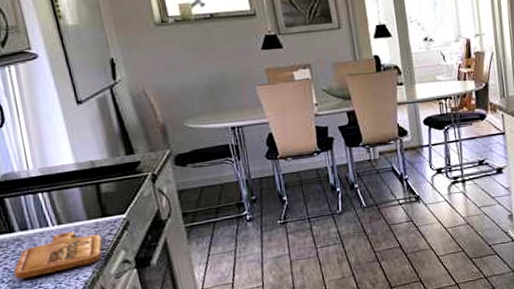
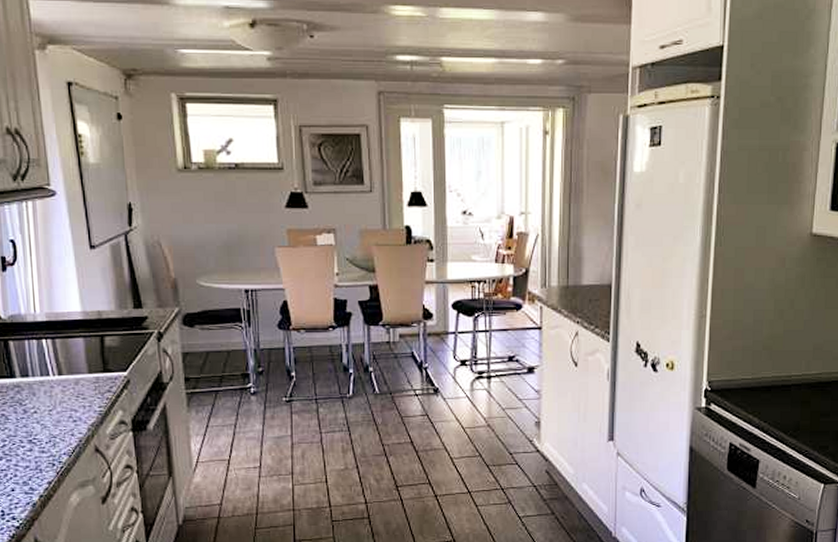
cutting board: present [13,231,103,279] -> none [10,383,101,428]

